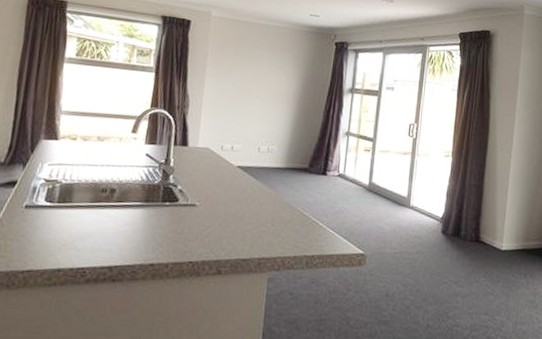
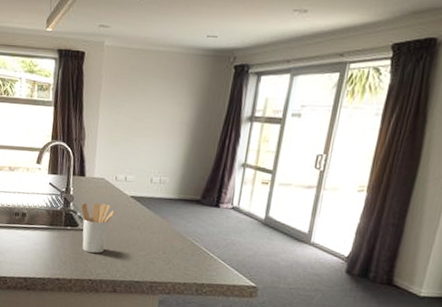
utensil holder: none [182,174,219,231] -> present [81,202,114,253]

